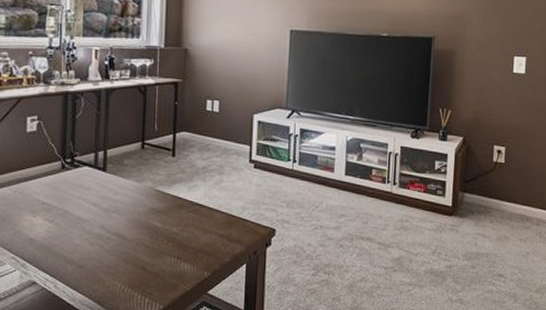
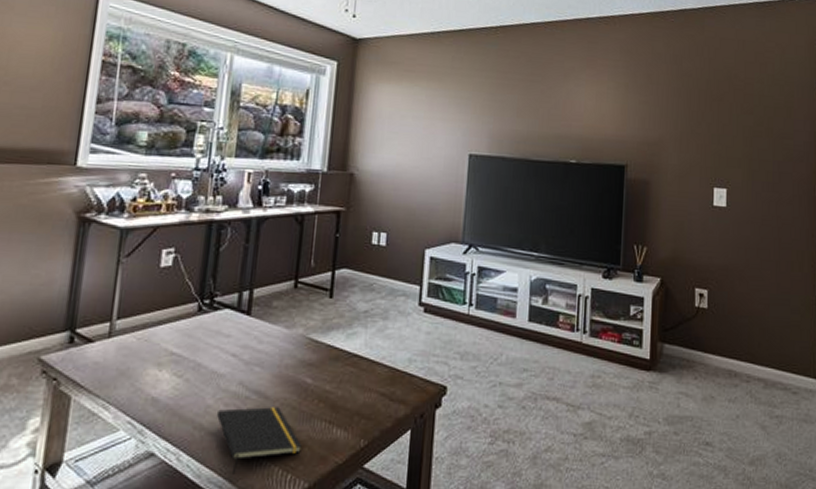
notepad: none [85,246,156,299] -> present [217,407,302,475]

